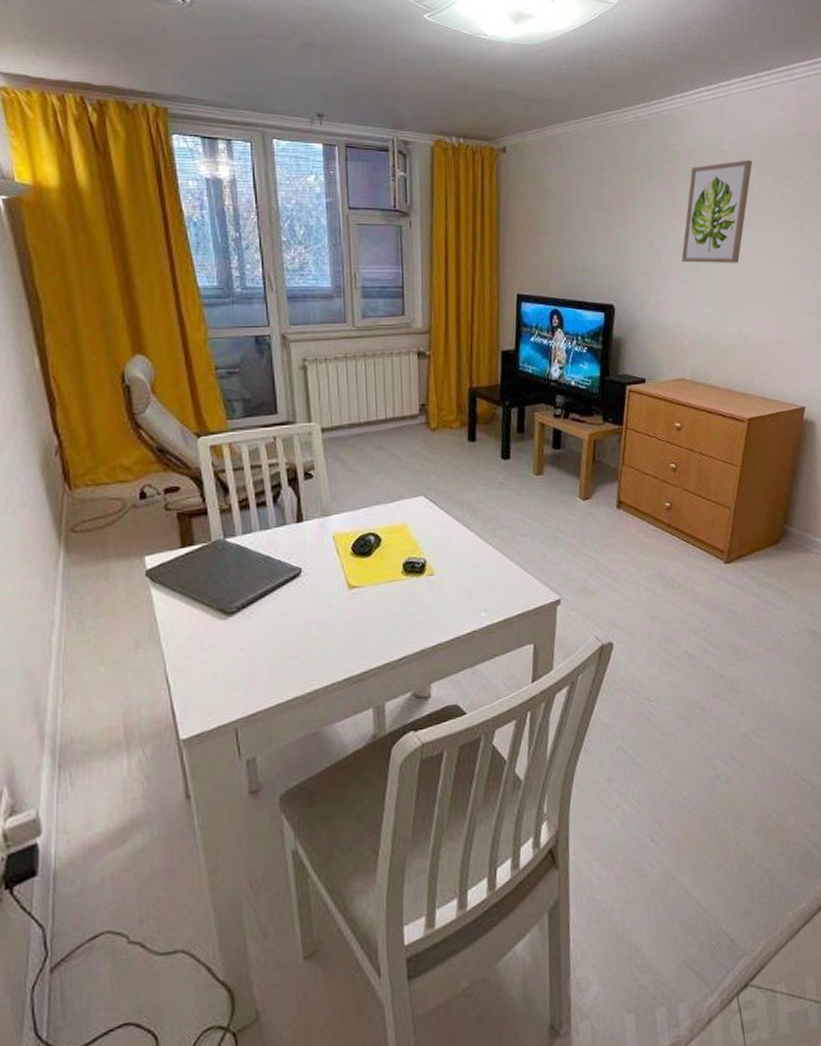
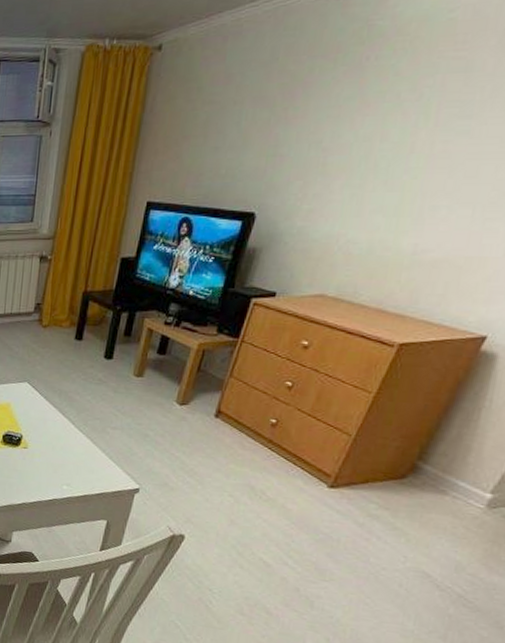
wall art: present [681,160,753,263] -> none [355,27,496,165]

